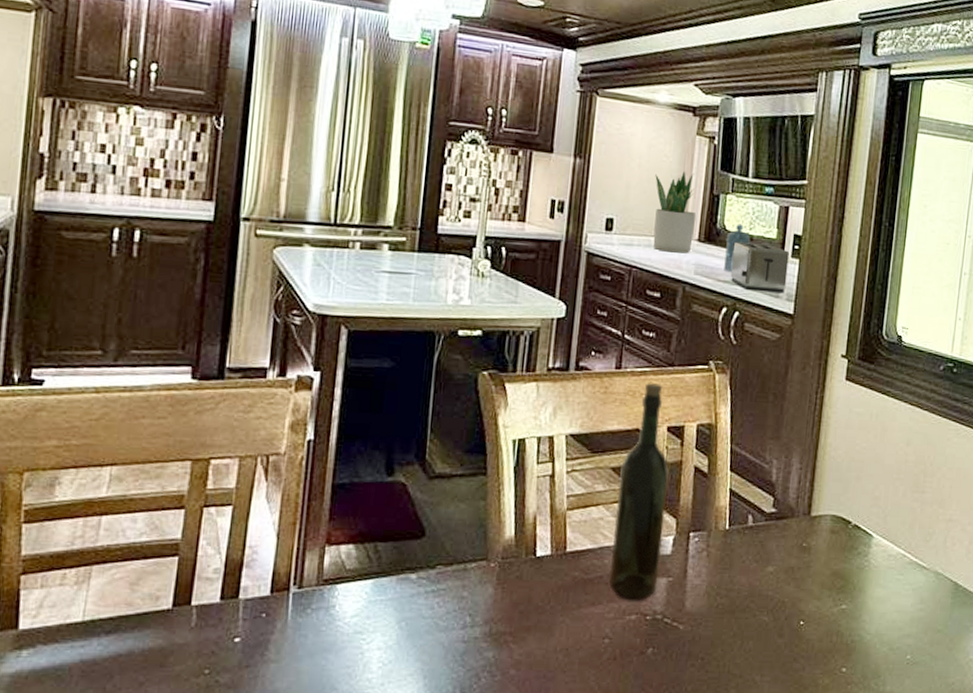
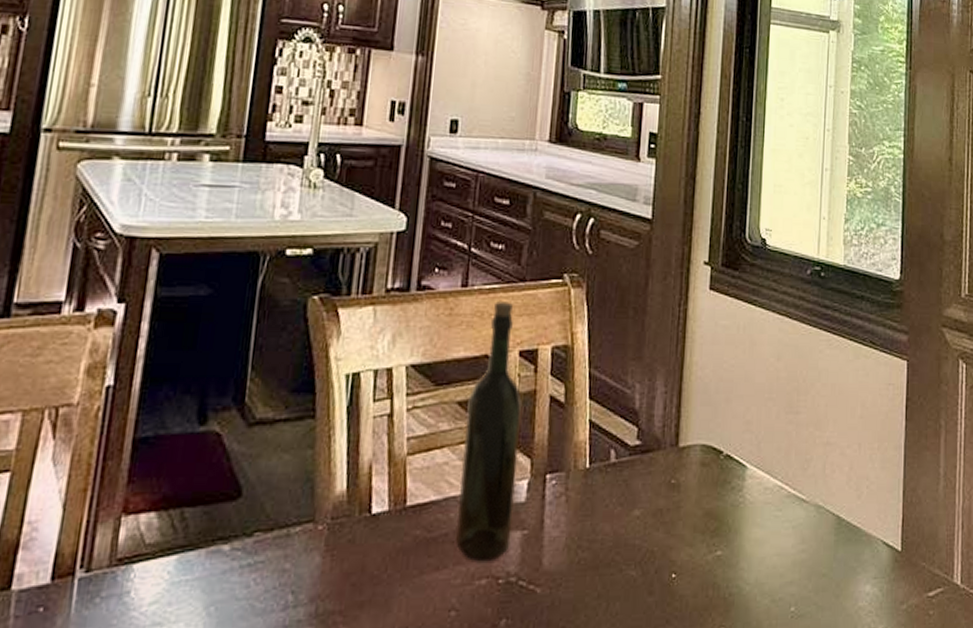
planter: present [653,171,696,254] -> none [501,68,546,156]
canister: present [724,224,751,273] -> none [577,122,605,176]
toaster: present [730,241,790,294] -> none [584,141,645,197]

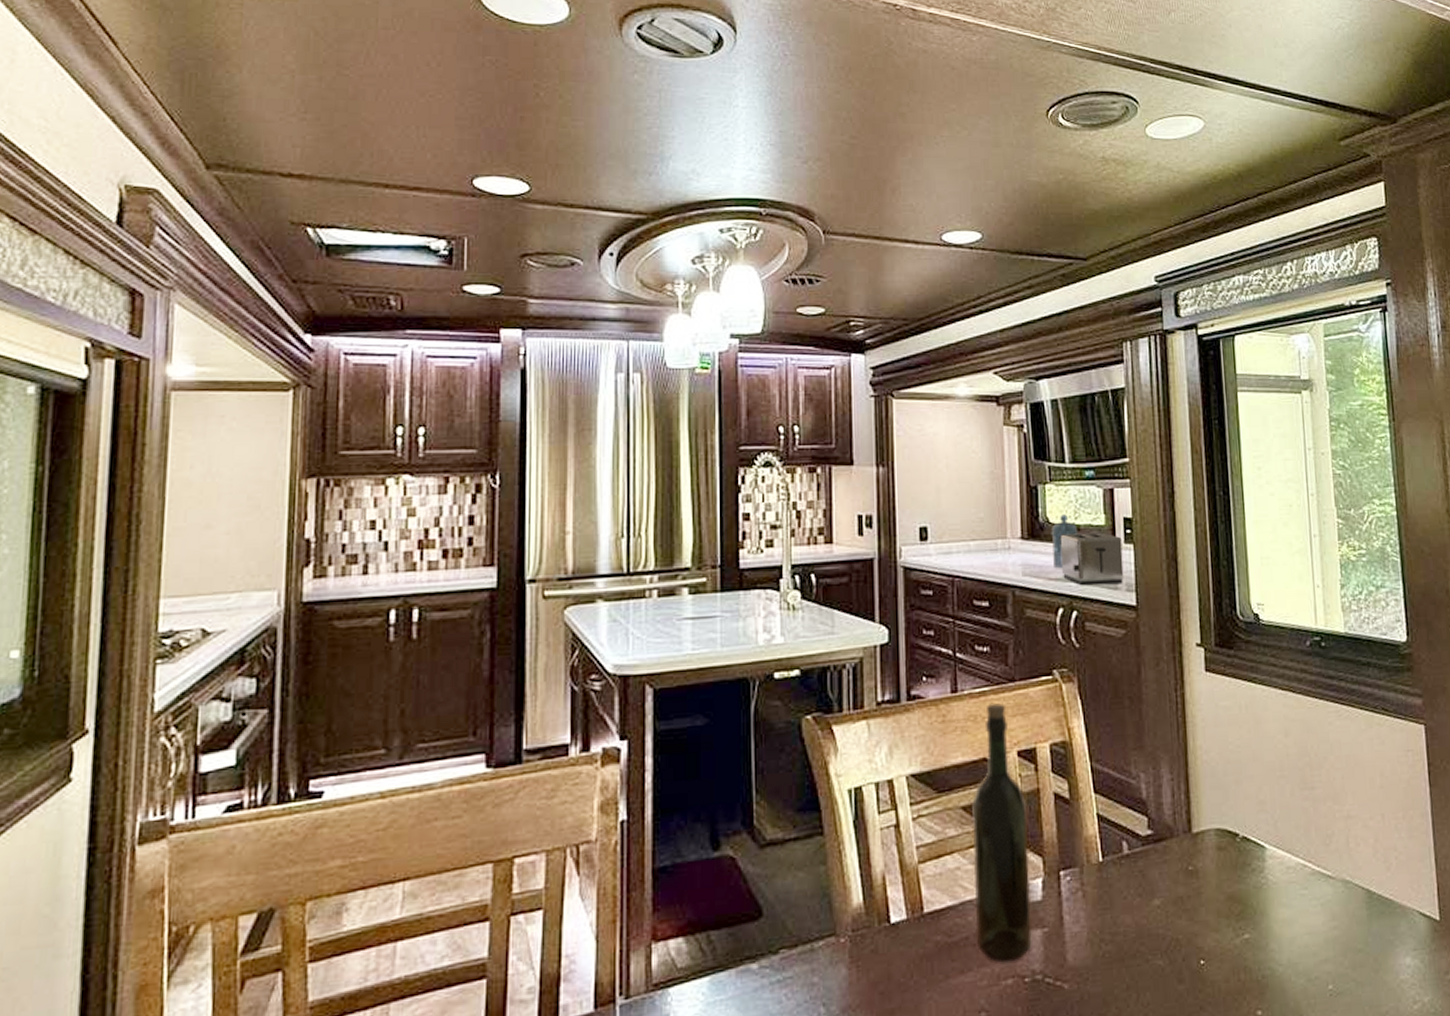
canister: none [577,122,605,176] -> present [1051,514,1078,569]
toaster: none [584,141,645,197] -> present [1060,532,1124,586]

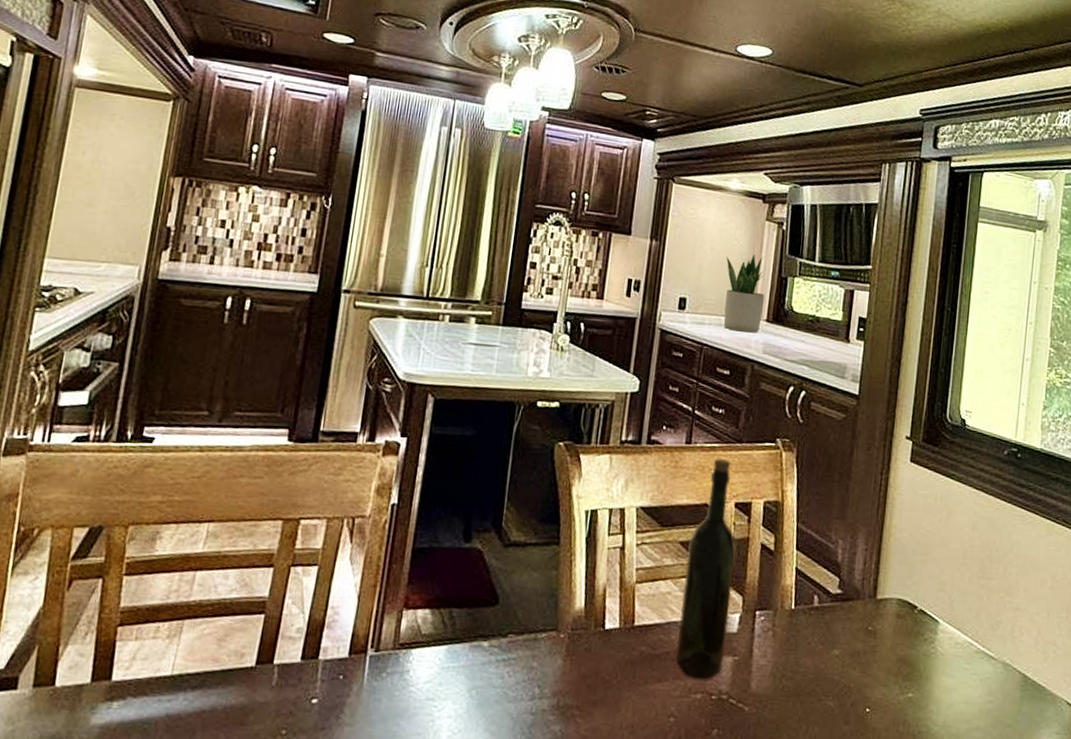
planter: none [966,466,1016,556] -> present [723,254,764,333]
canister: present [1051,514,1078,569] -> none [791,306,817,353]
toaster: present [1060,532,1124,586] -> none [797,323,855,374]

